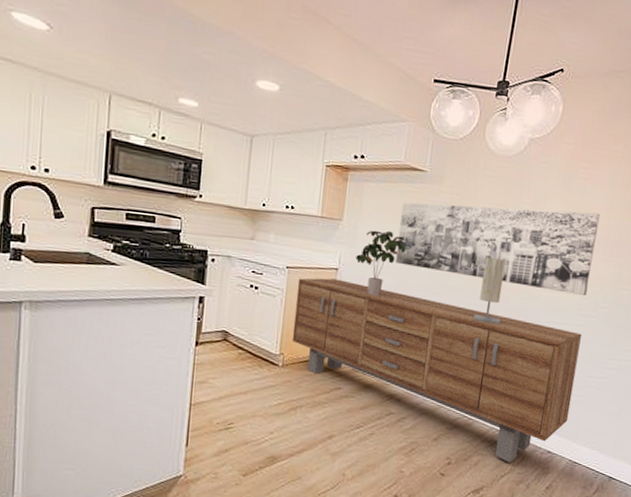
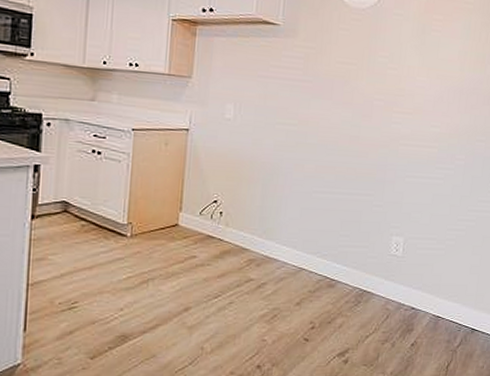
sideboard: present [292,278,582,463] -> none [140,139,440,322]
potted plant: present [356,230,406,296] -> none [207,87,261,157]
wall art: present [395,202,600,295] -> none [249,57,454,148]
table lamp: present [473,256,506,325] -> none [332,112,363,181]

